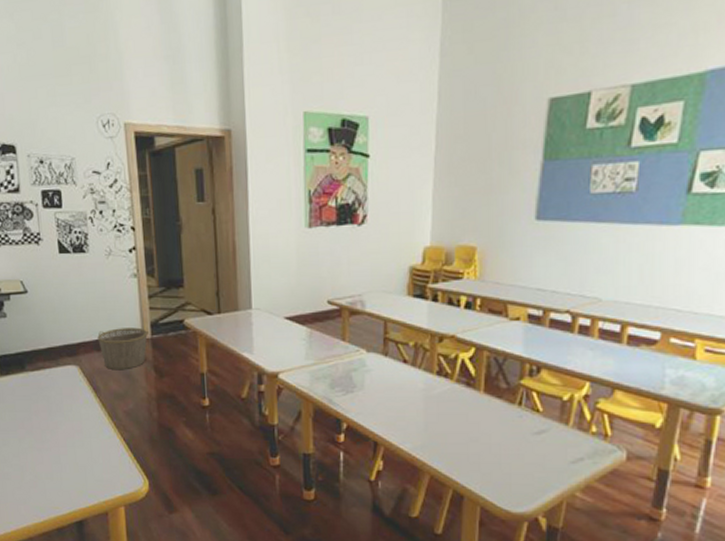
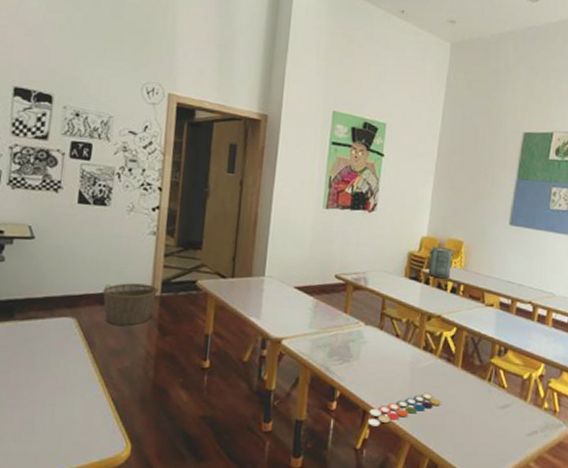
paint palette: none [379,420,463,458] -> present [367,392,441,426]
paint can: none [435,256,466,293] -> present [428,246,454,279]

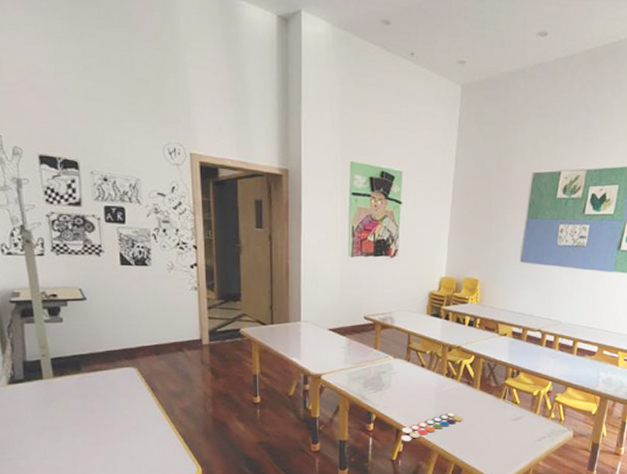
basket: present [103,283,157,326] -> none [157,334,206,372]
paint can: present [428,246,454,279] -> none [448,285,471,314]

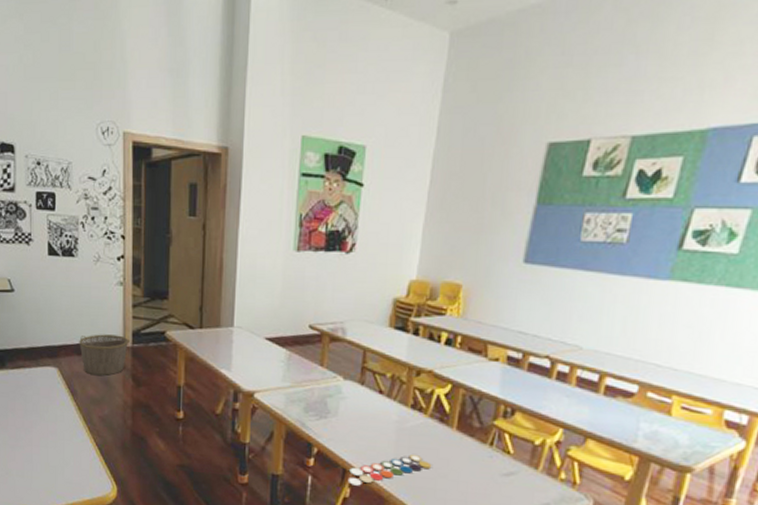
basket: none [157,334,206,372] -> present [79,334,128,376]

